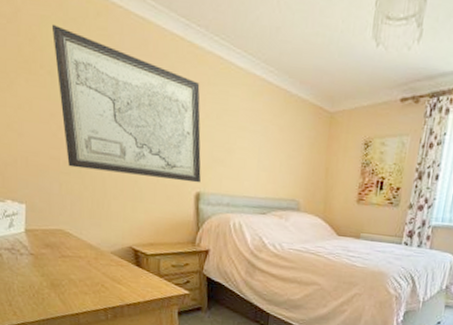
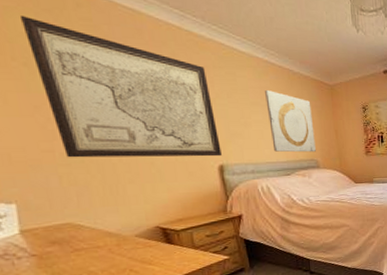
wall art: none [253,113,304,192] -> present [265,90,316,153]

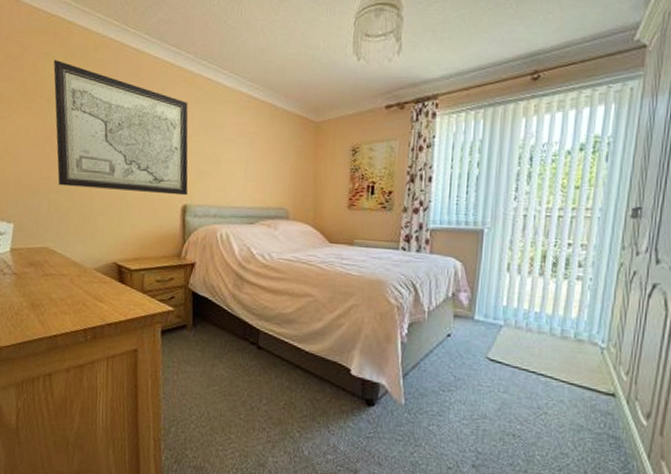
wall art: present [265,90,316,153] -> none [240,127,291,200]

